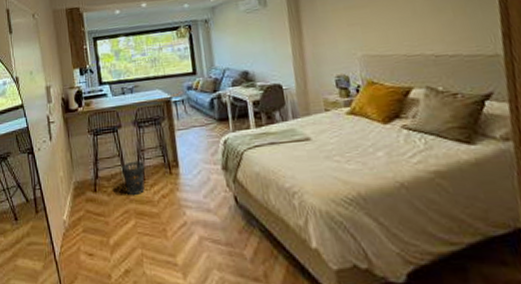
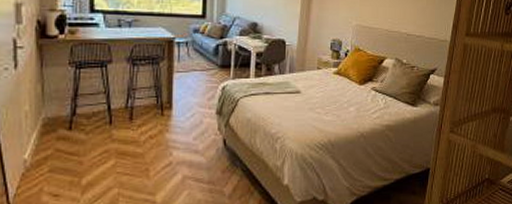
wastebasket: present [122,160,145,196] -> none [107,99,133,136]

